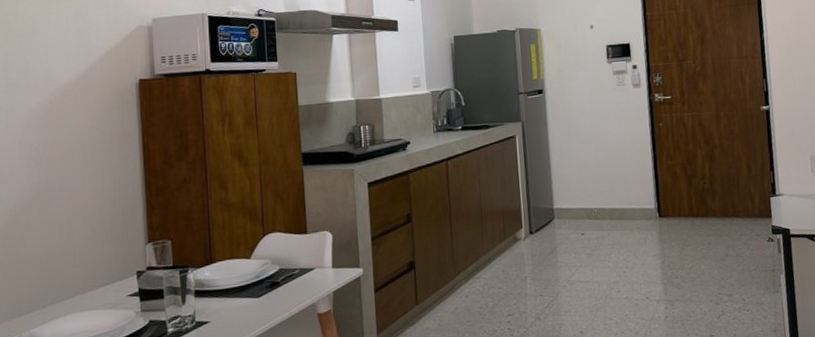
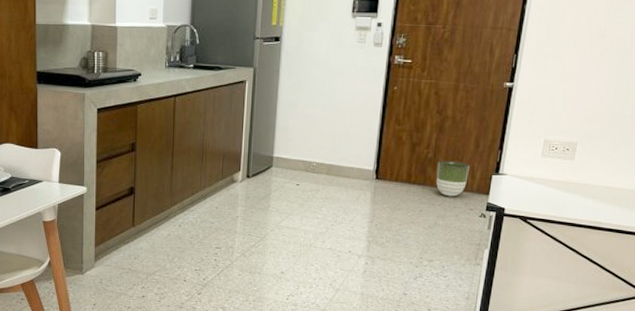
planter: none [715,188,748,225] -> present [436,160,470,197]

